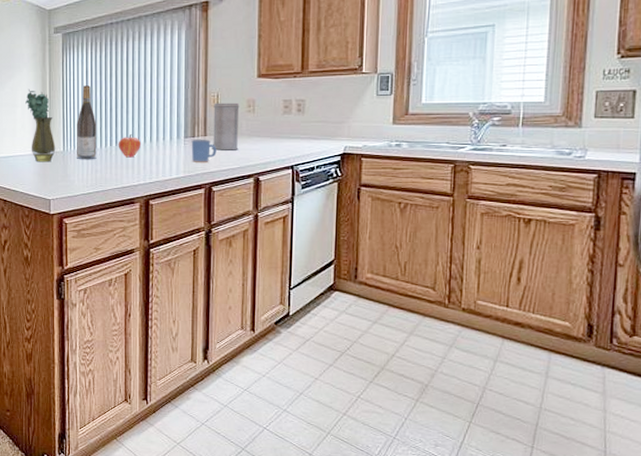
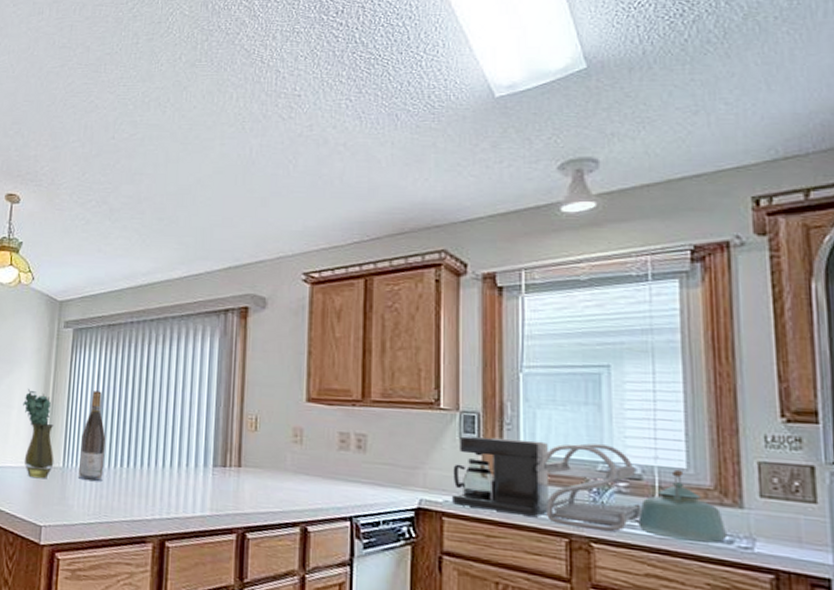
fruit: present [118,134,142,158] -> none [130,455,159,485]
mug: present [191,140,217,162] -> none [221,470,253,501]
canister: present [212,102,240,150] -> none [247,427,284,490]
coffee maker: none [369,91,443,151] -> present [452,436,549,517]
dish rack: none [433,89,509,156] -> present [535,443,642,532]
kettle: none [505,103,568,156] -> present [638,469,728,543]

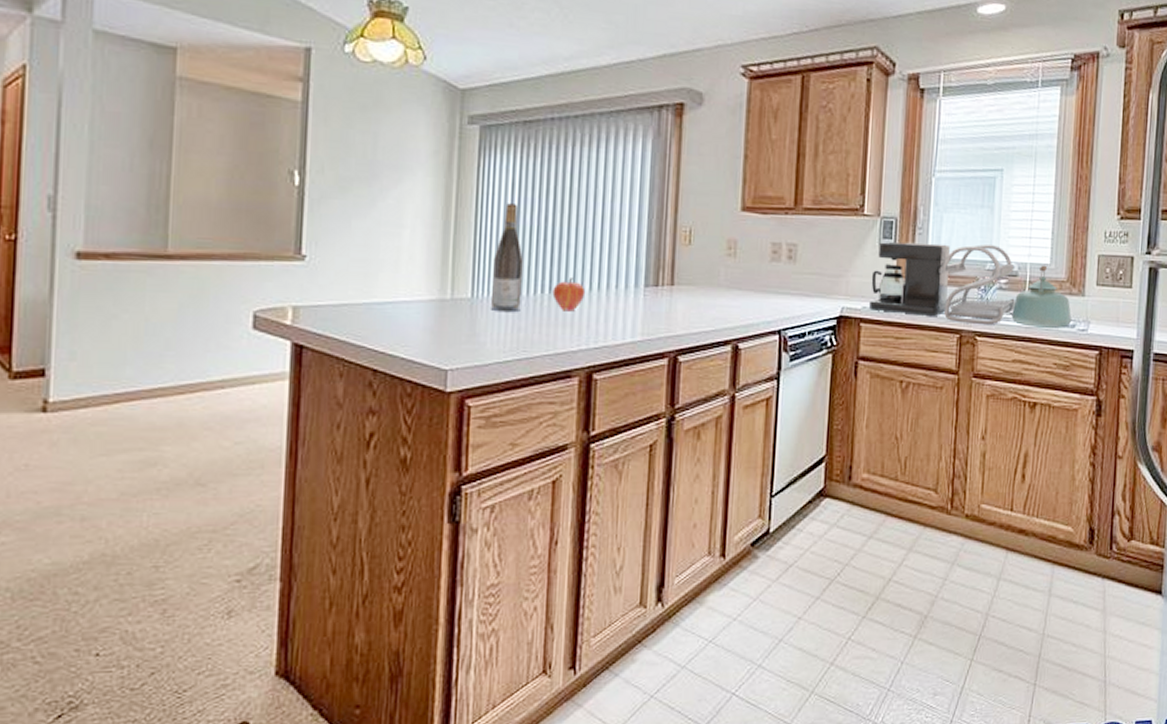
vase: present [23,388,55,479] -> none [417,201,461,314]
fruit: none [130,455,159,485] -> present [552,278,586,312]

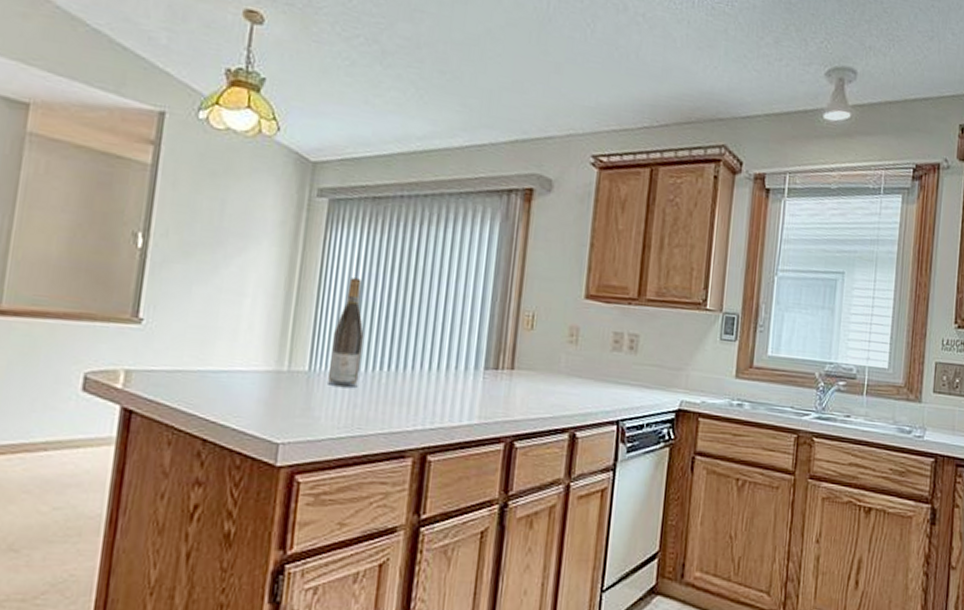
fruit: present [552,278,586,312] -> none [391,356,425,391]
coffee maker: present [869,241,950,317] -> none [708,337,790,416]
dish rack: present [939,244,1015,326] -> none [778,345,853,427]
kettle: present [1011,265,1072,328] -> none [849,369,909,434]

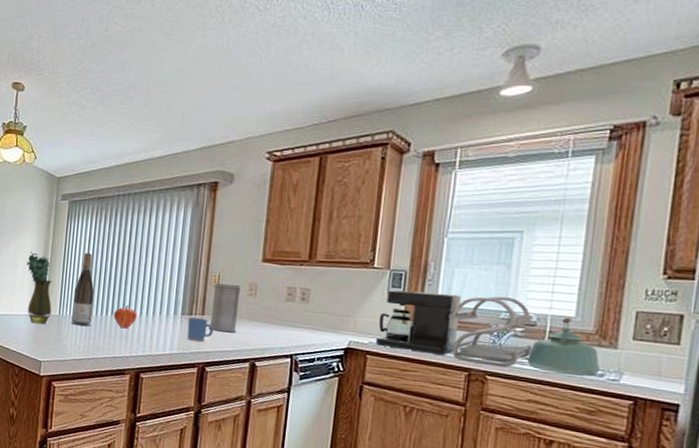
vase: none [258,271,300,386] -> present [26,251,52,325]
fruit: none [391,356,425,391] -> present [113,305,138,329]
mug: none [491,373,526,407] -> present [187,317,214,342]
canister: none [519,325,560,394] -> present [208,283,241,333]
coffee maker: none [708,337,790,416] -> present [376,290,461,355]
dish rack: none [778,345,853,427] -> present [448,296,532,367]
kettle: none [849,369,909,434] -> present [527,317,601,376]

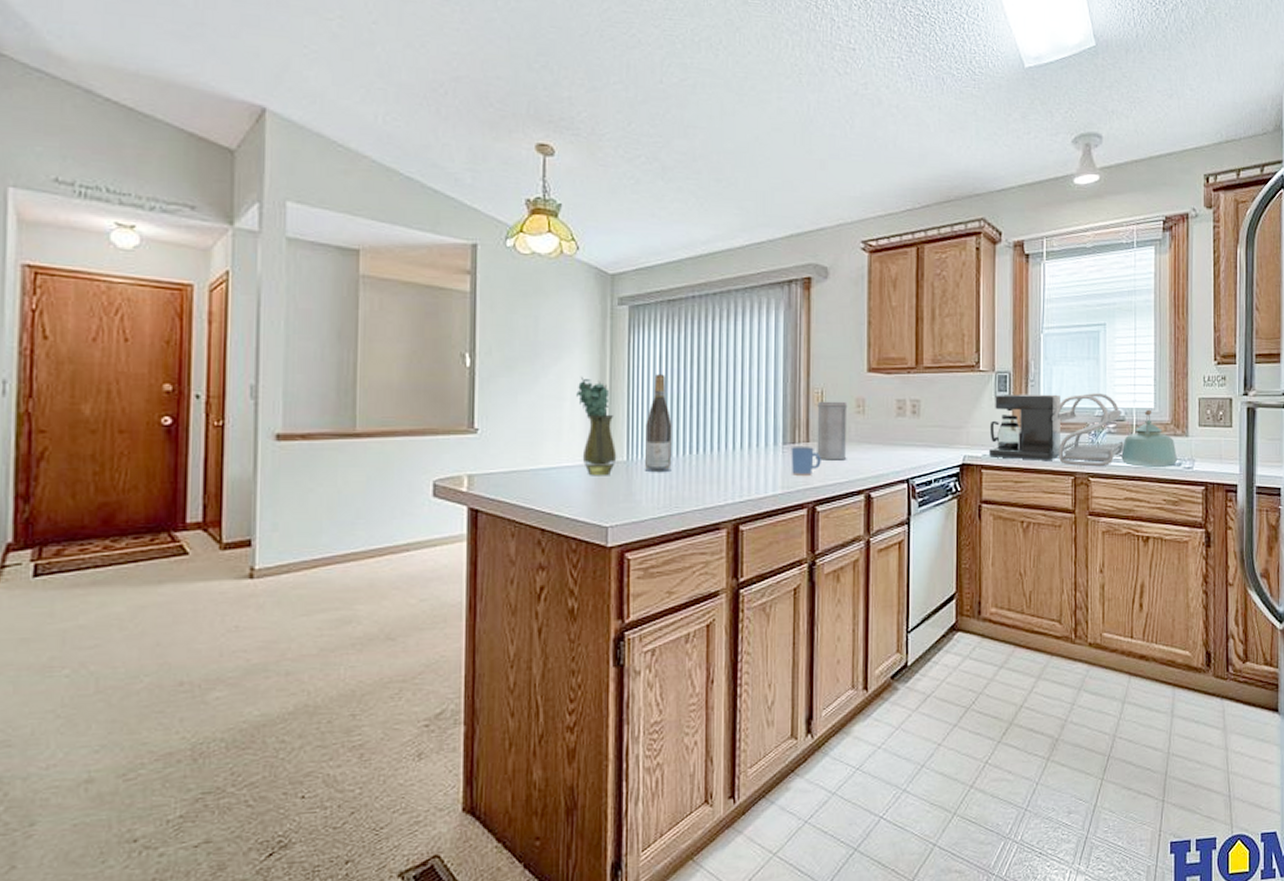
fruit: present [113,305,138,329] -> none [699,439,730,470]

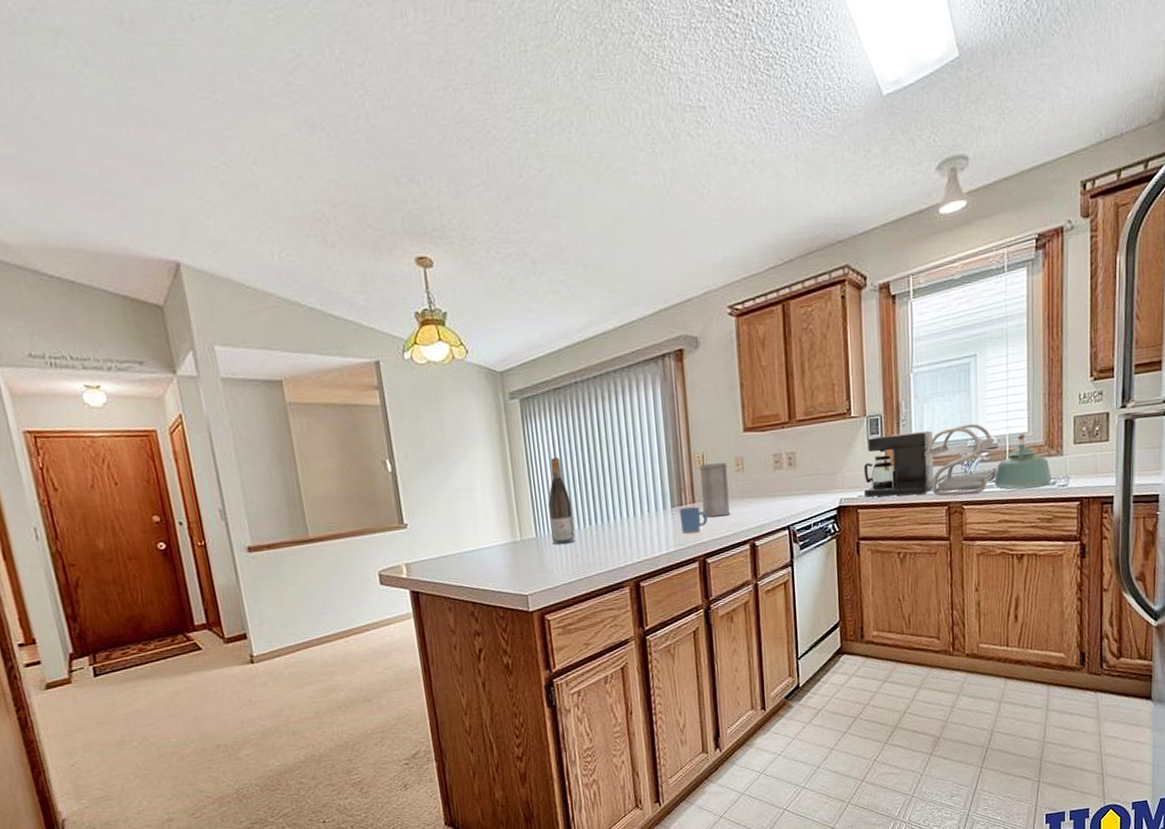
vase: present [576,376,617,476] -> none [485,468,528,554]

